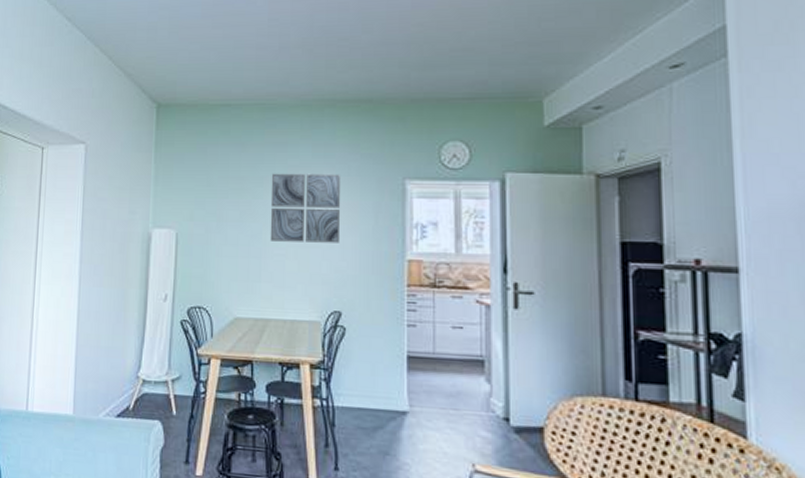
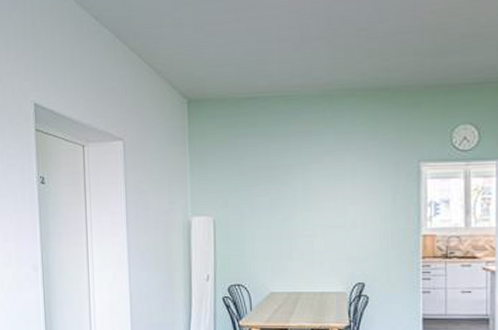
wall art: present [270,173,341,243] -> none [298,159,363,224]

